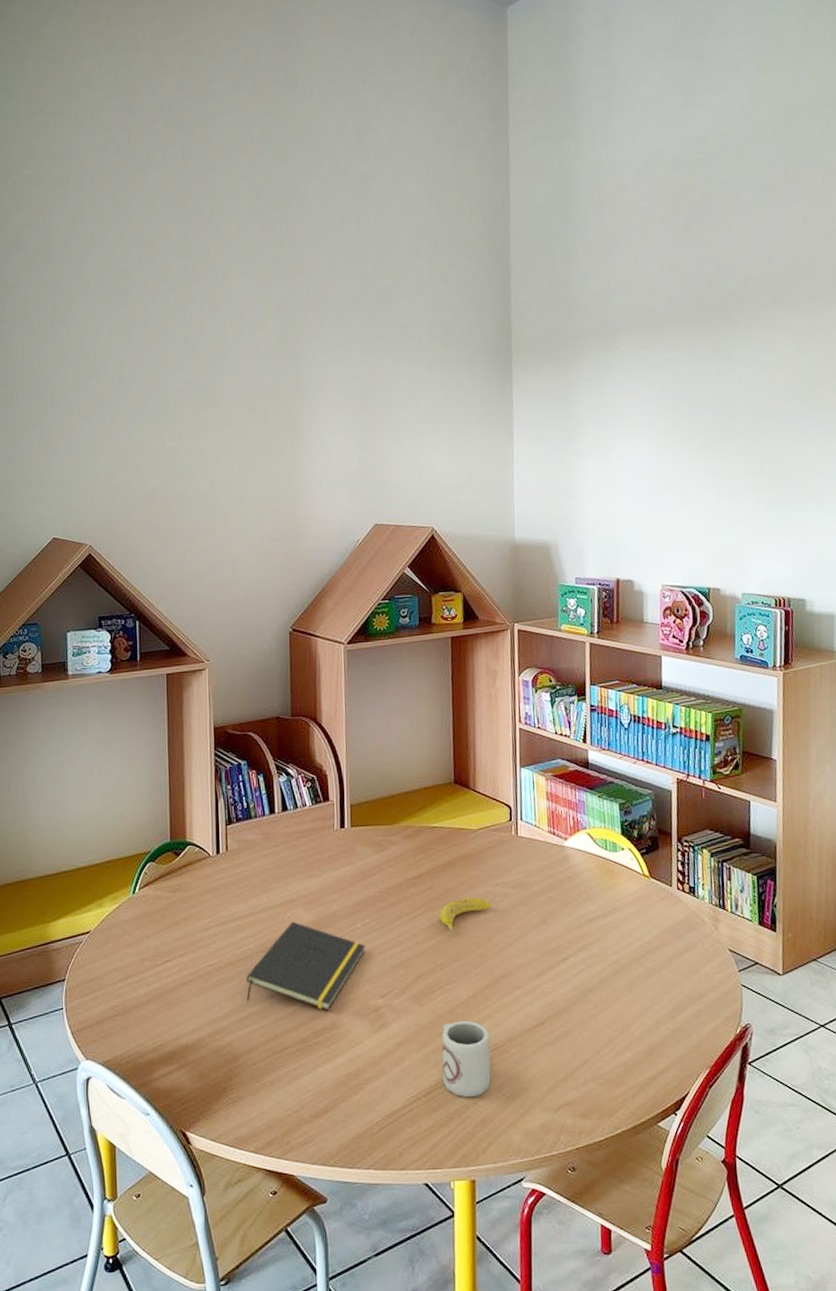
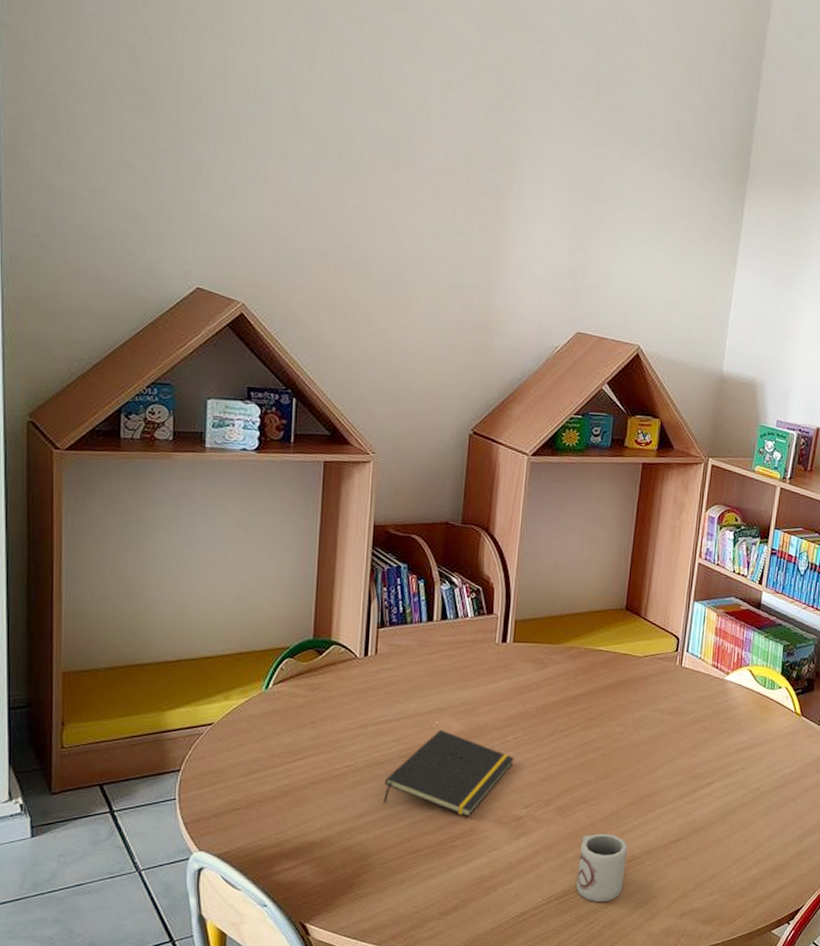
banana: present [439,897,490,932] -> none [592,720,645,751]

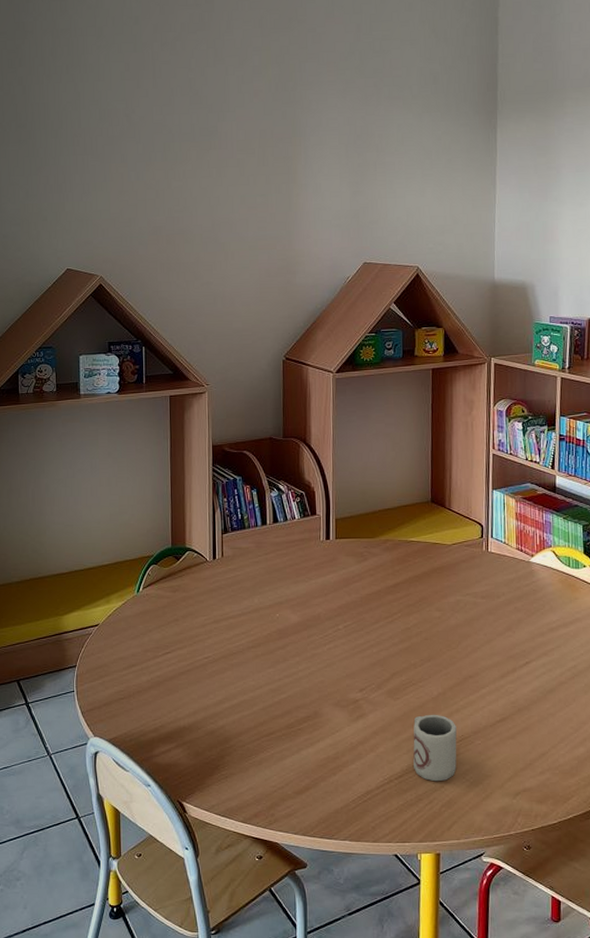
notepad: present [382,729,514,817] -> none [238,621,346,701]

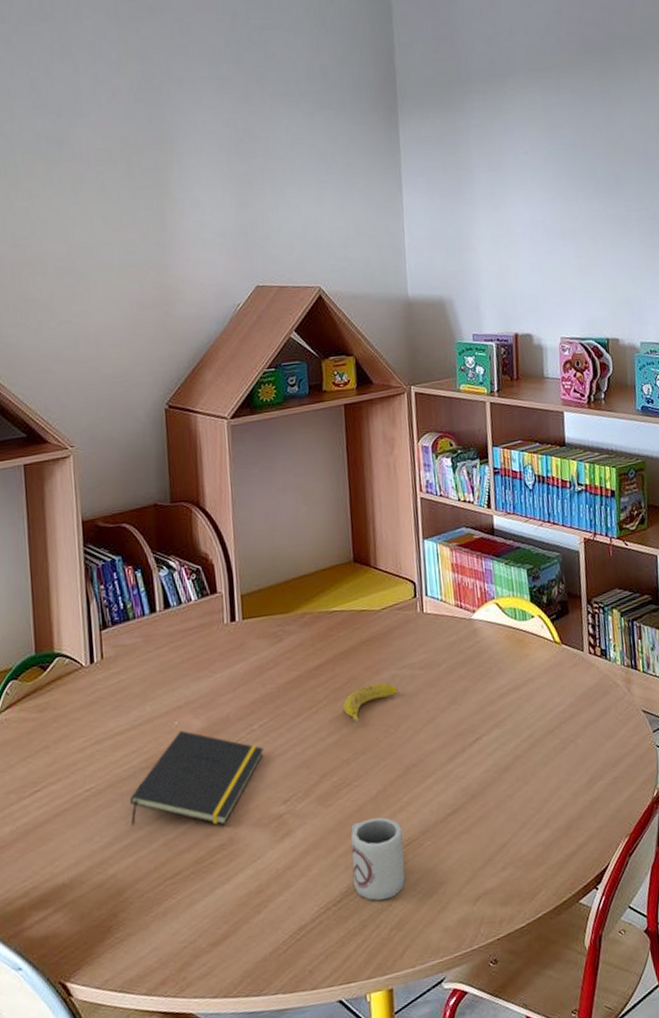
notepad: none [238,621,346,701] -> present [130,730,264,827]
banana: none [414,605,461,636] -> present [342,682,397,723]

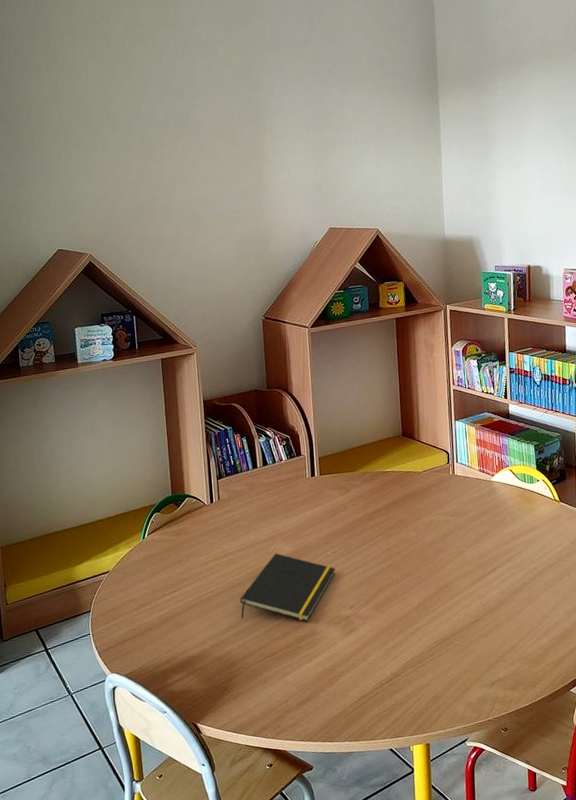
banana: present [342,682,397,723] -> none [393,525,434,554]
cup: present [350,817,405,901] -> none [399,621,439,681]

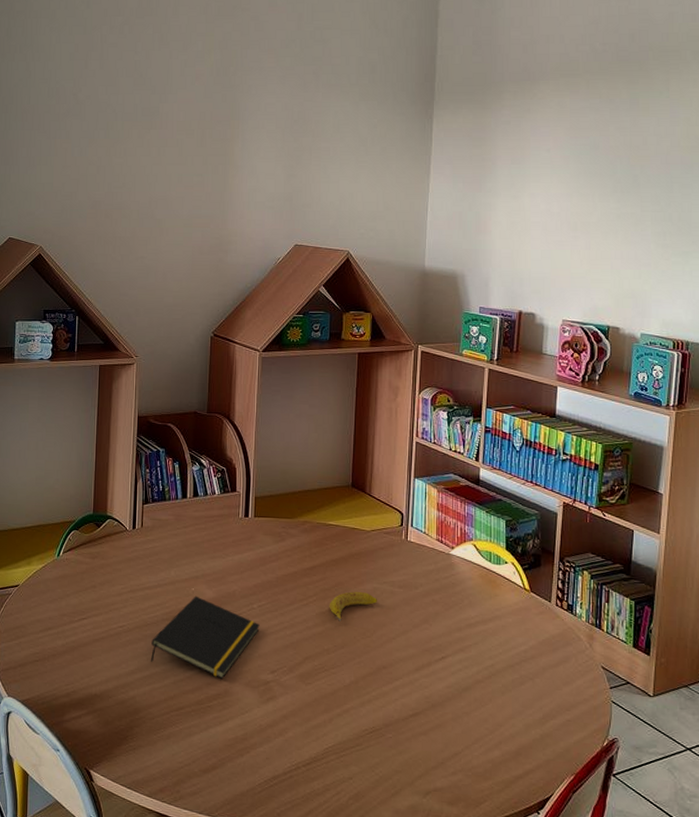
banana: none [393,525,434,554] -> present [329,591,377,621]

